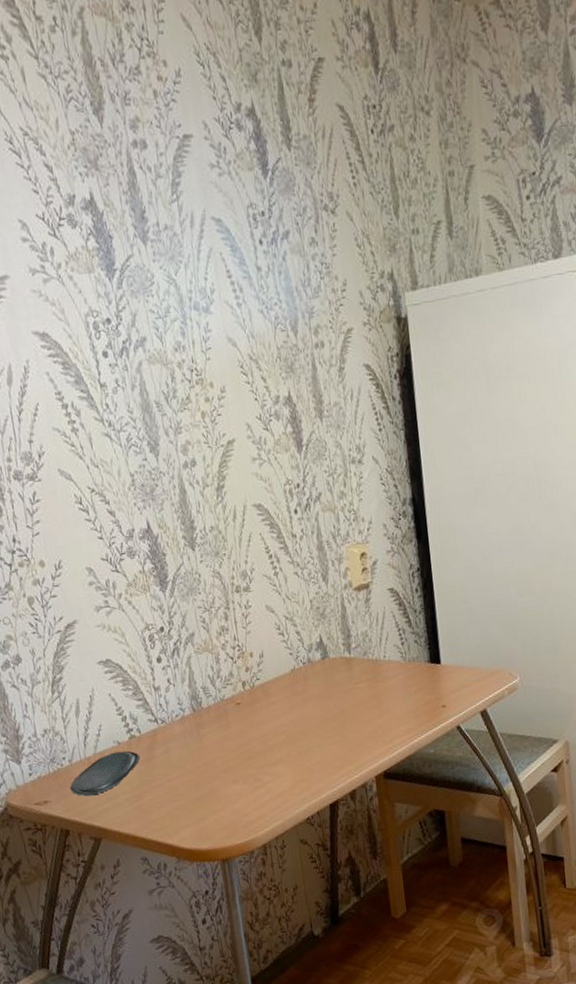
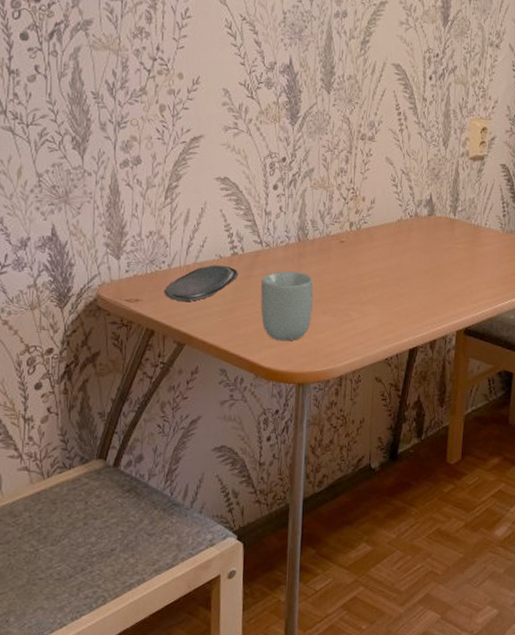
cup: none [164,743,223,819] -> present [261,271,314,342]

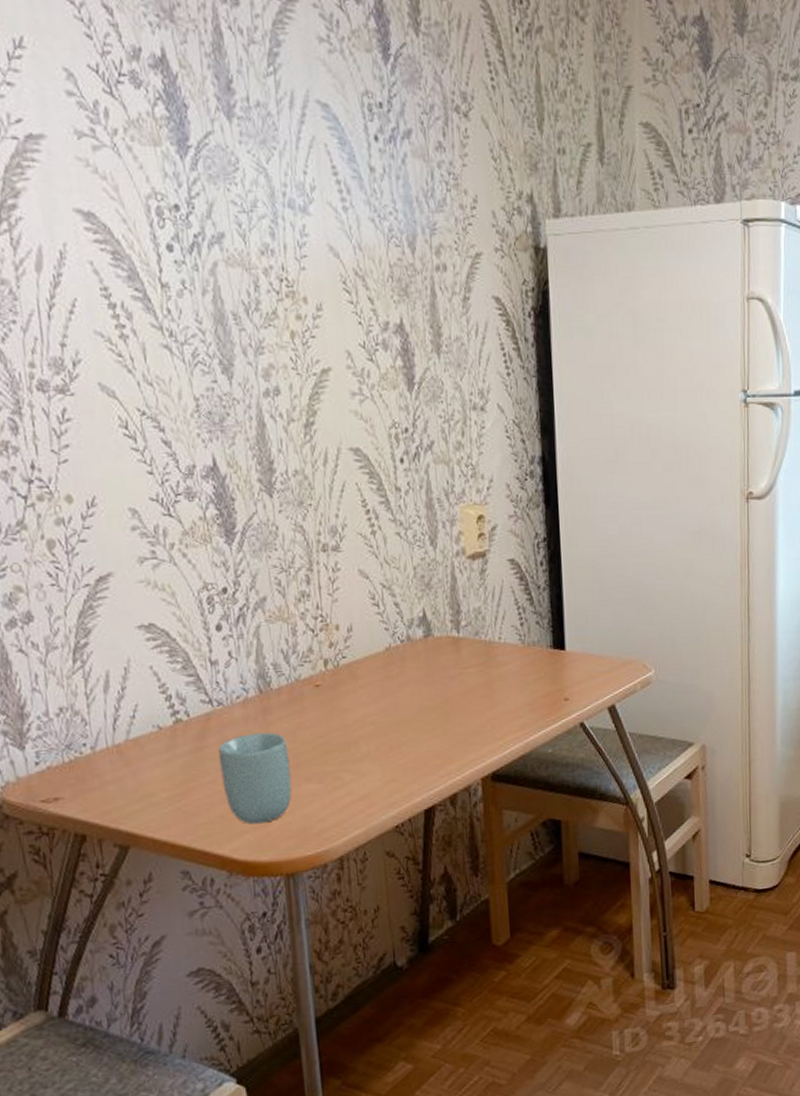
oval tray: present [164,265,239,302] -> none [90,738,188,794]

